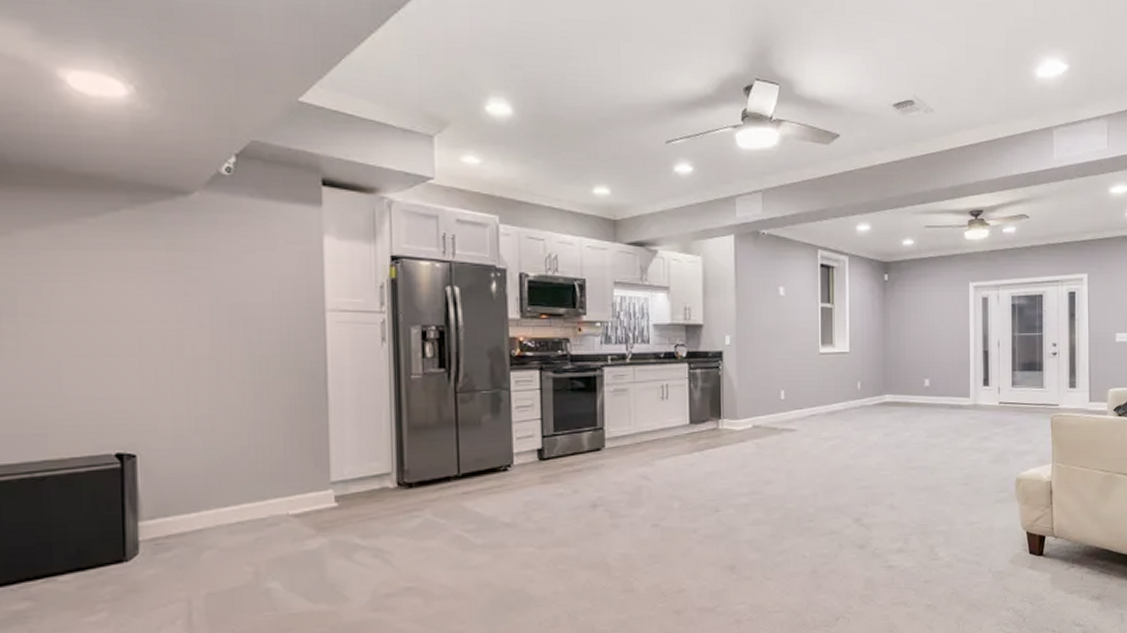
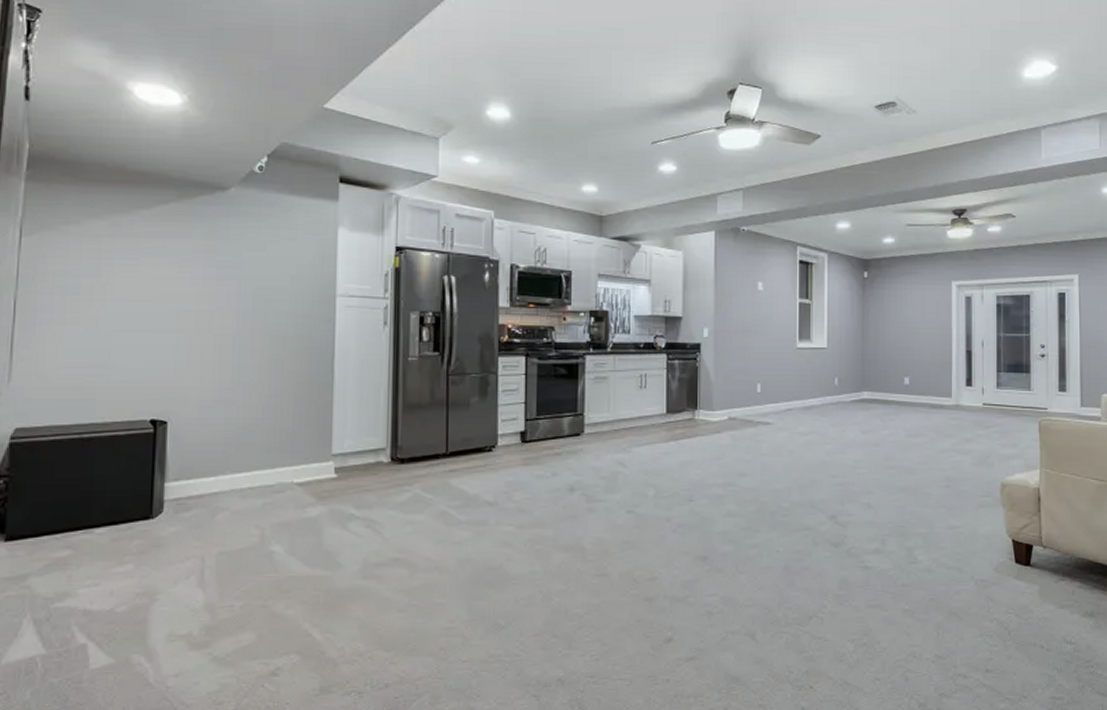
coffee maker: none [602,319,628,356] -> present [585,309,609,345]

